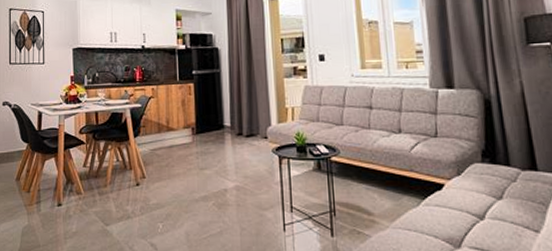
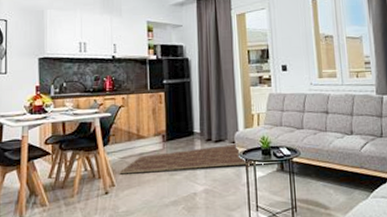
rug: none [150,139,289,167] -> present [119,143,255,175]

